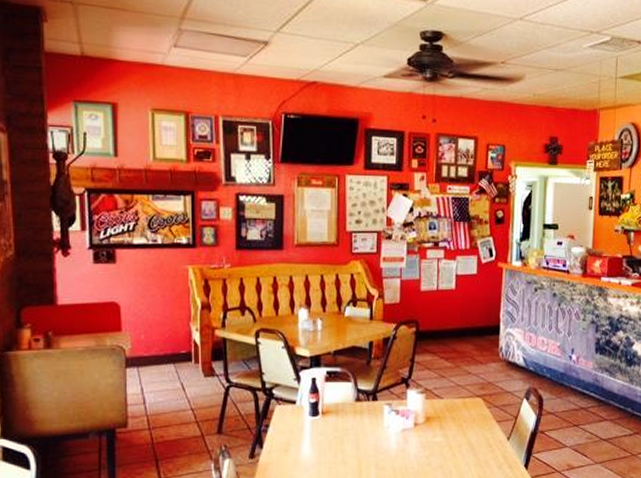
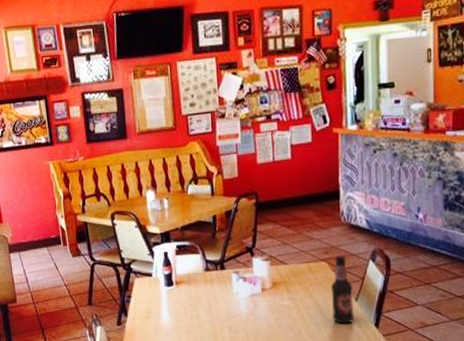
bottle: none [484,392,506,464] -> present [330,255,354,324]

